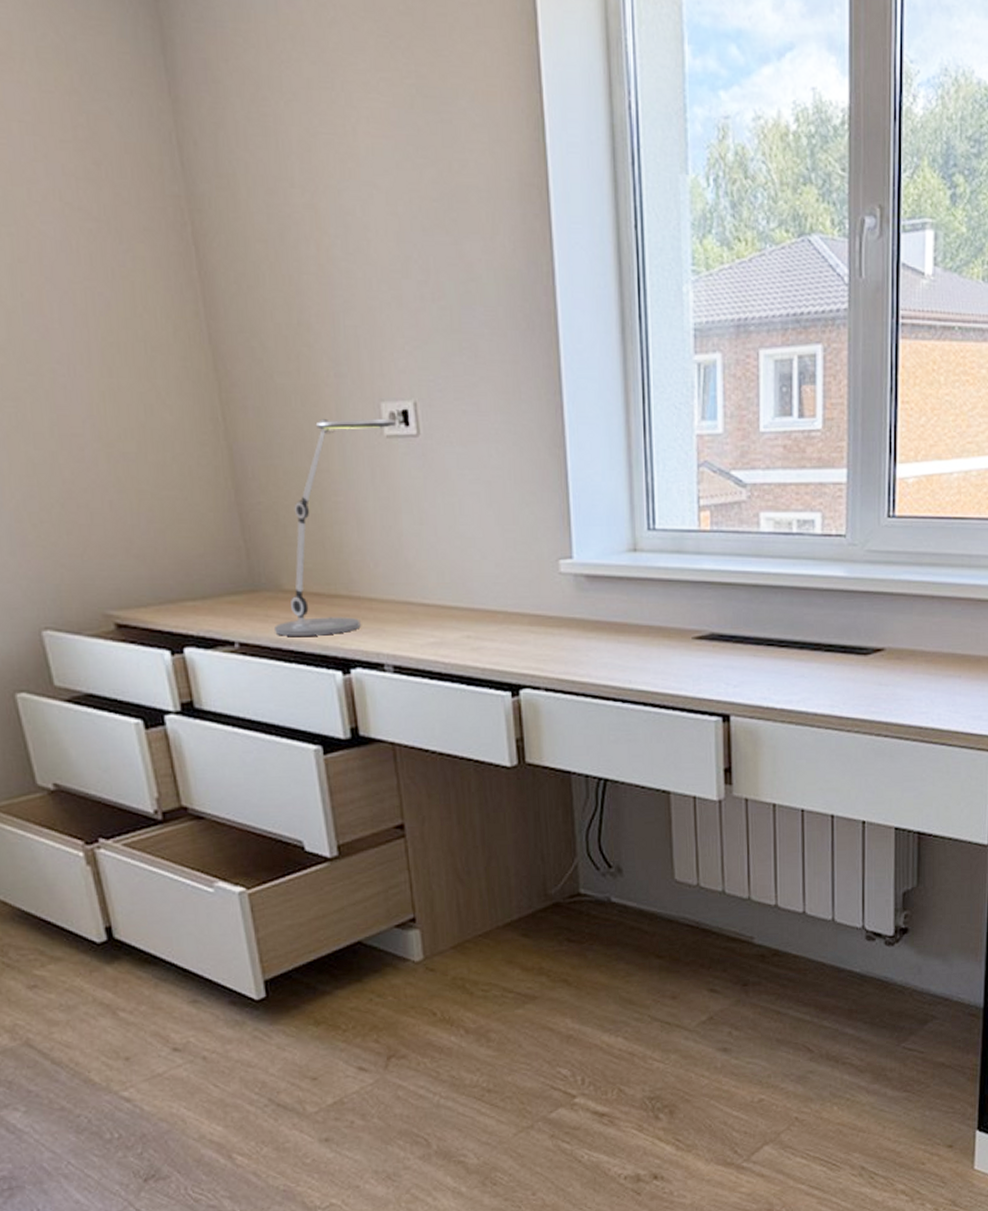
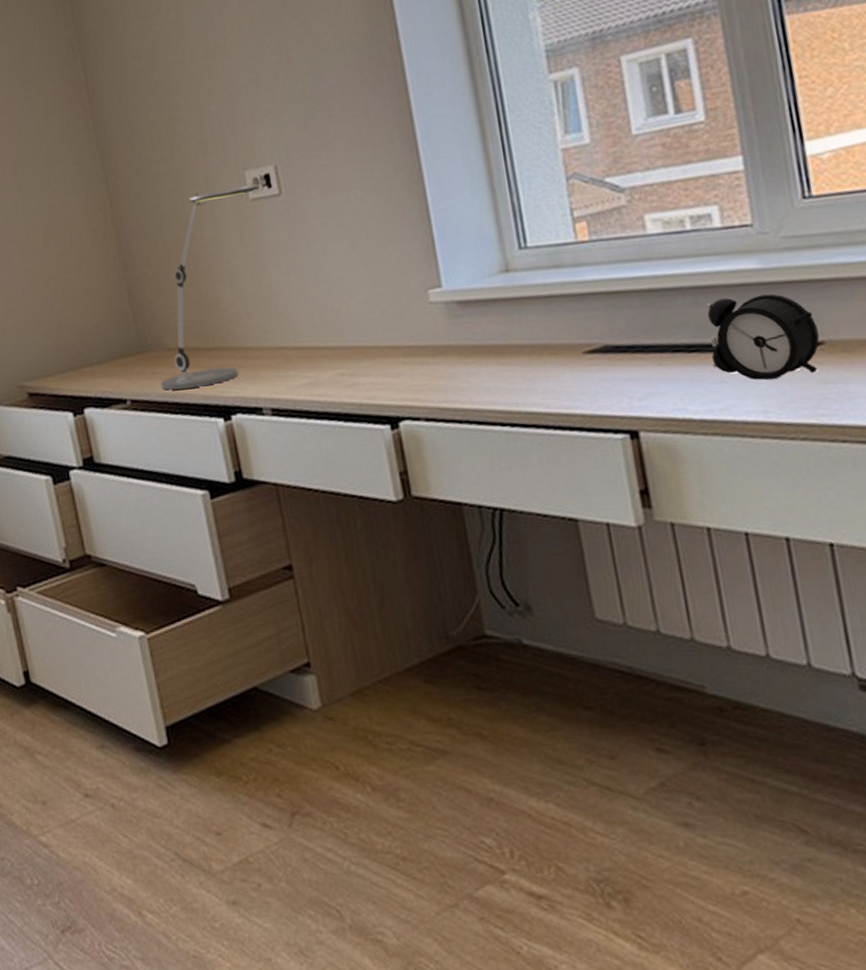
alarm clock: none [797,600,881,679] -> present [707,293,820,380]

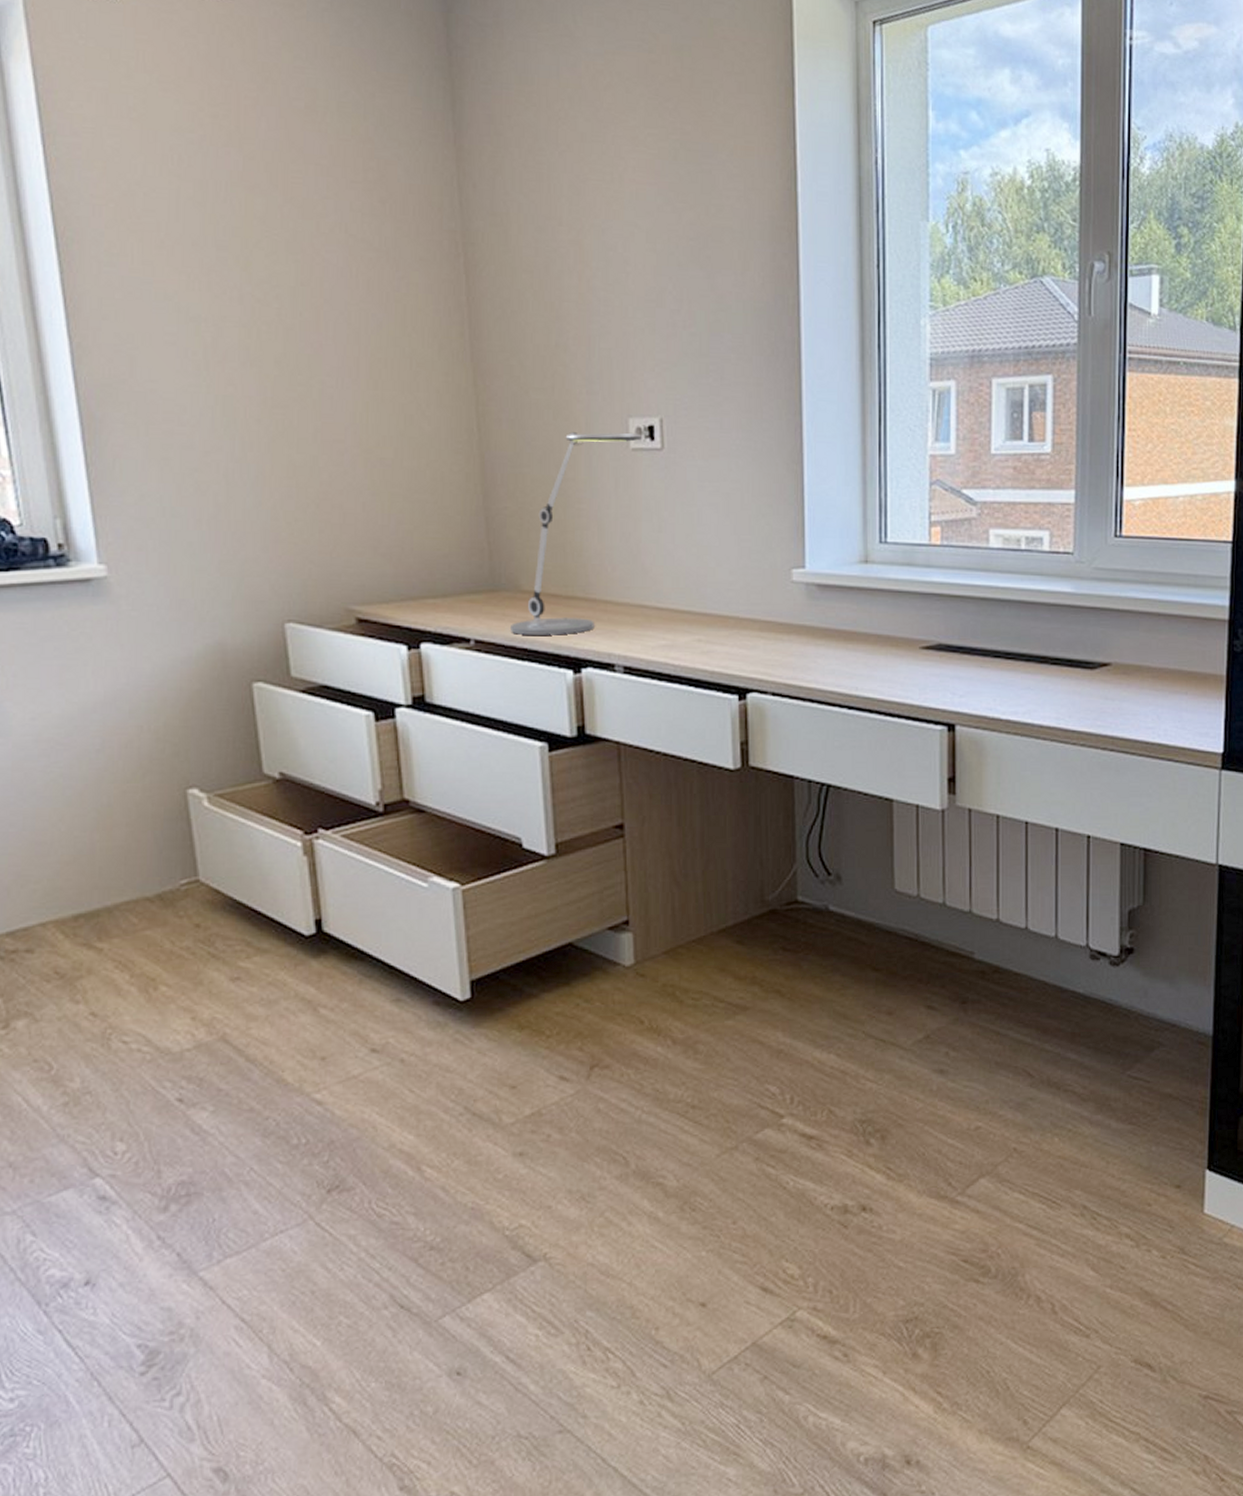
alarm clock: present [707,293,820,380] -> none [1023,614,1107,692]

